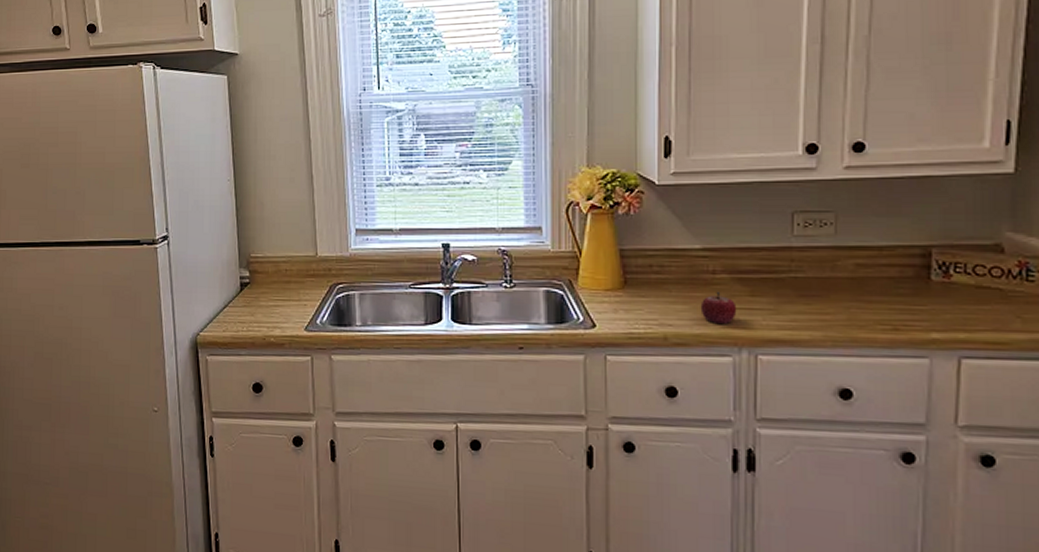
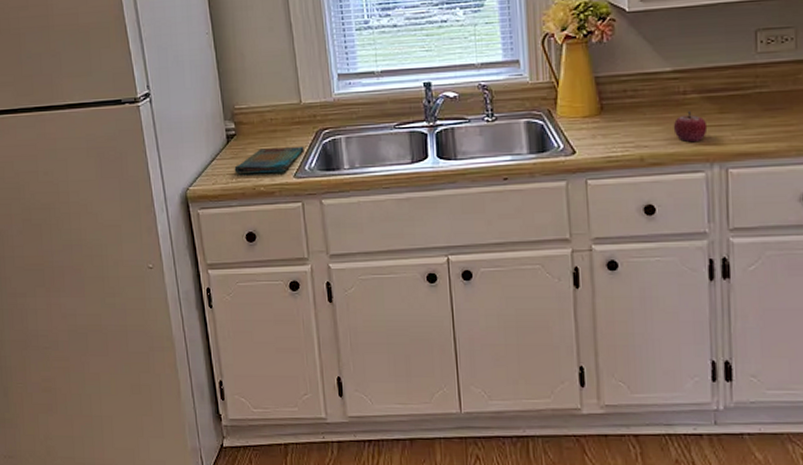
dish towel: none [246,299,317,325] -> present [234,146,304,175]

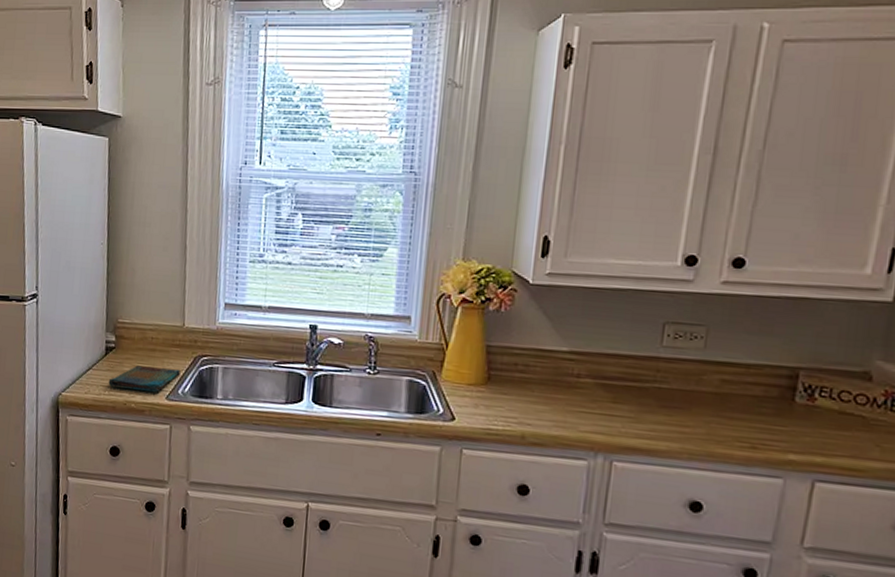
fruit: present [673,110,708,142] -> none [560,394,598,428]

